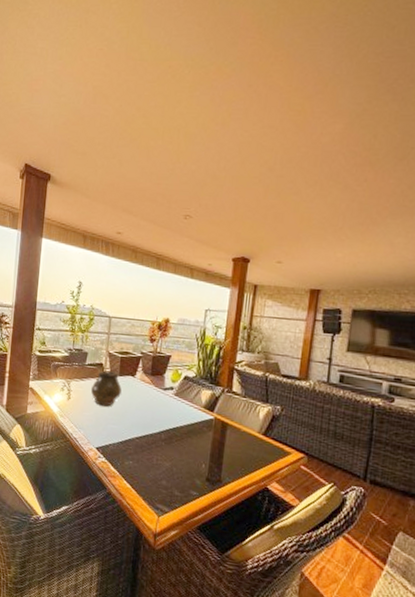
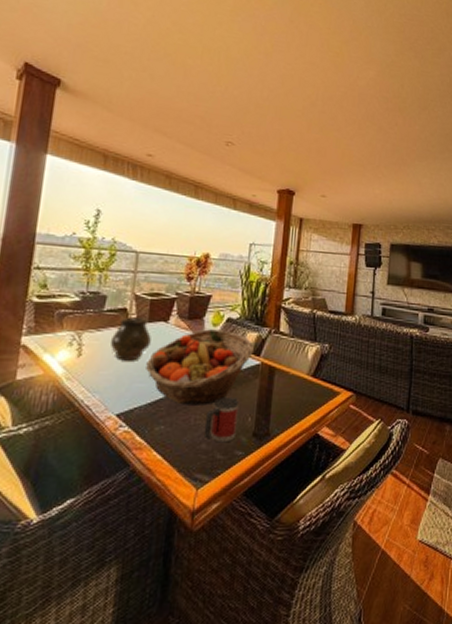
fruit basket: none [118,384,208,449] -> present [146,329,254,406]
mug: none [164,444,195,483] -> present [204,398,239,443]

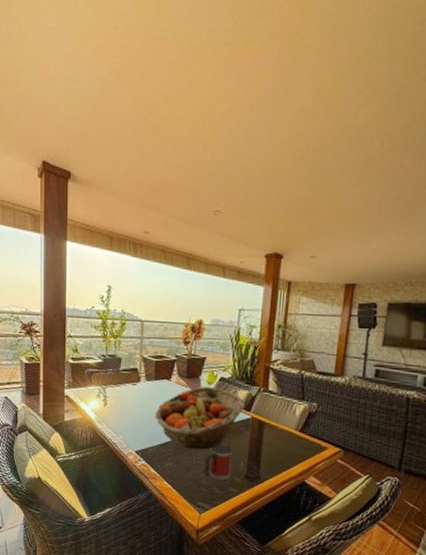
vase: present [111,317,151,361] -> none [127,375,158,411]

